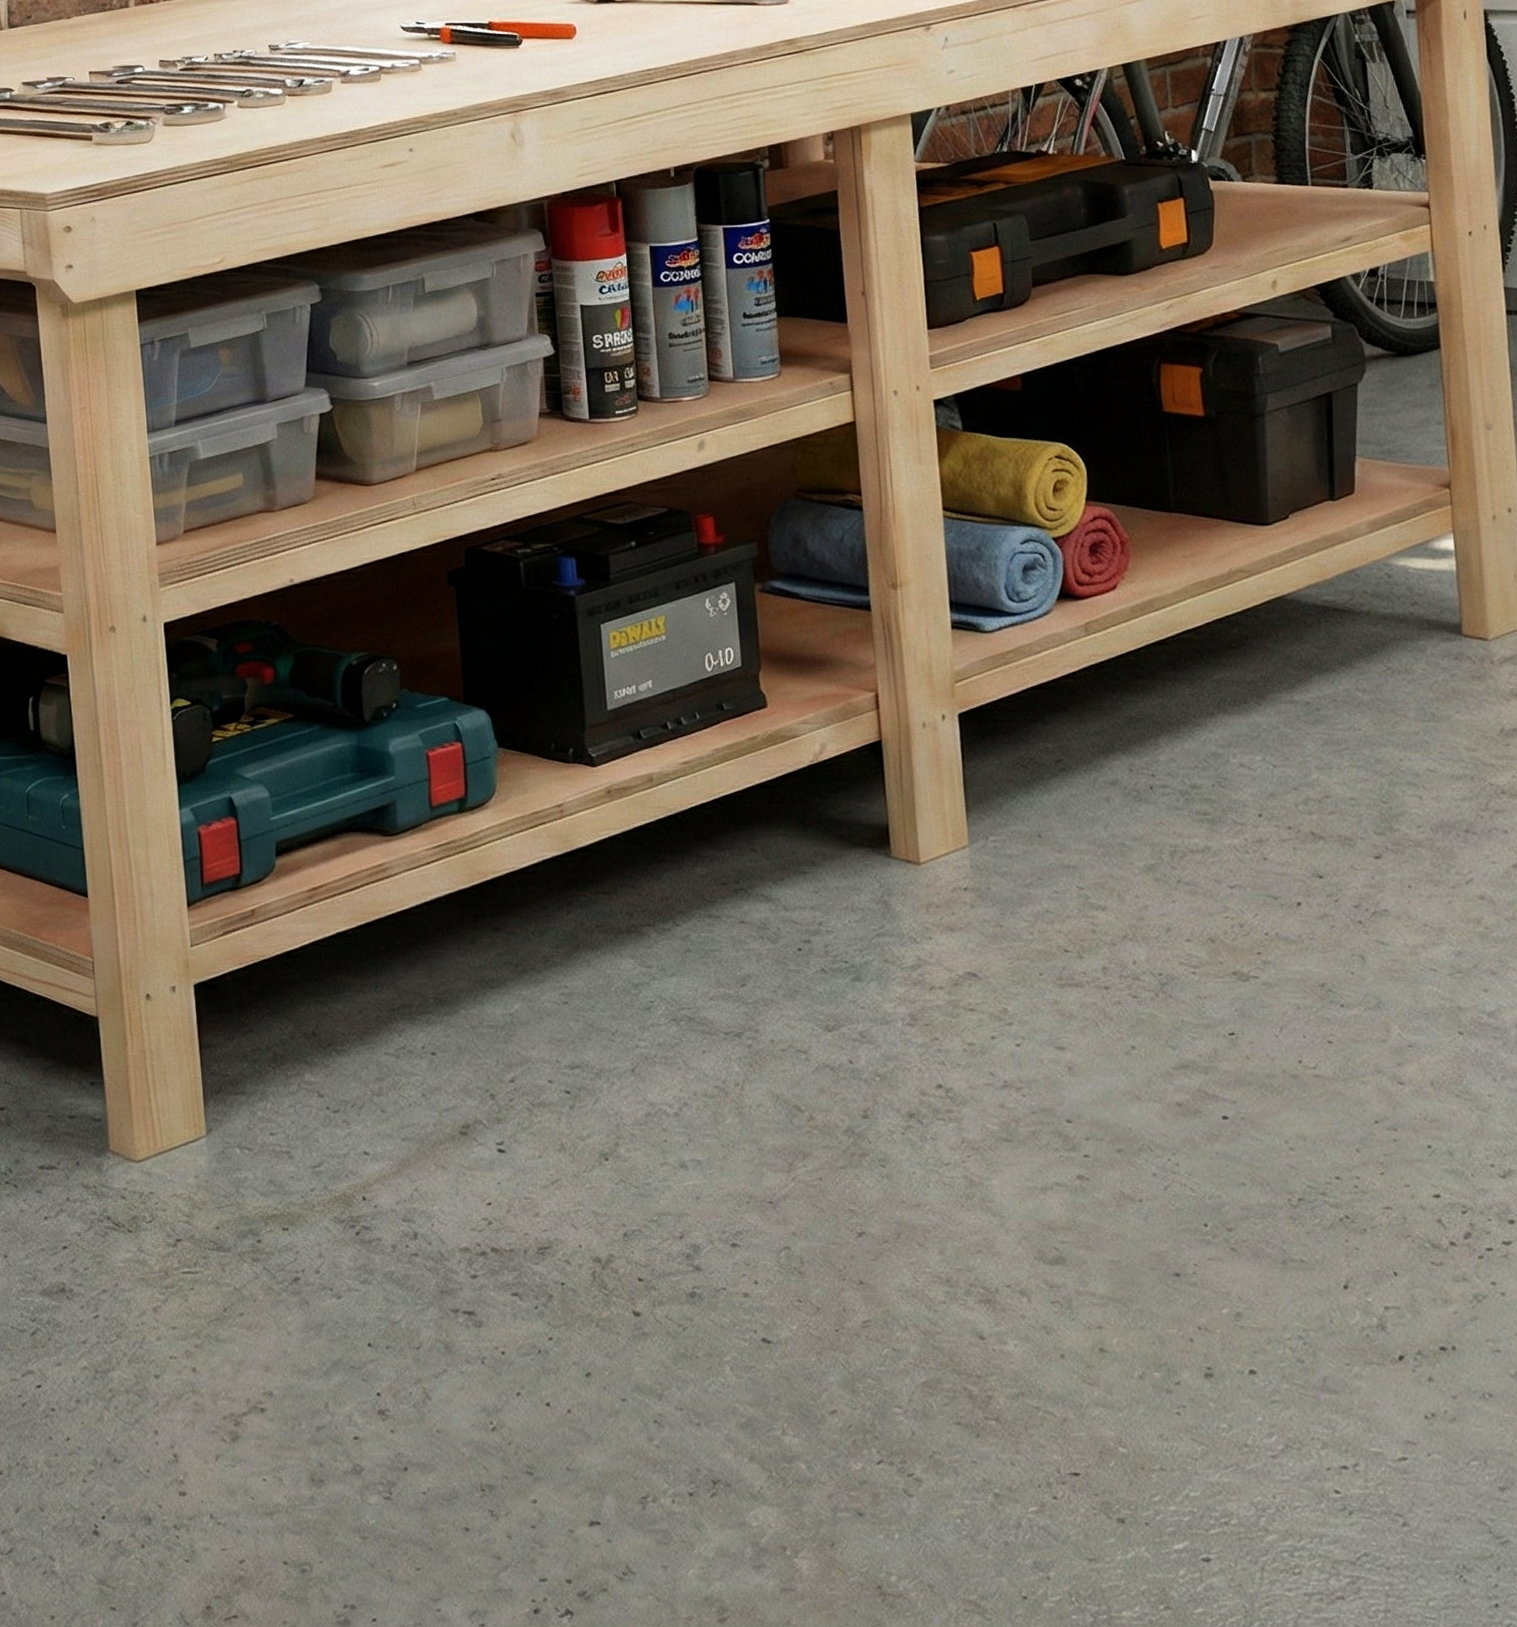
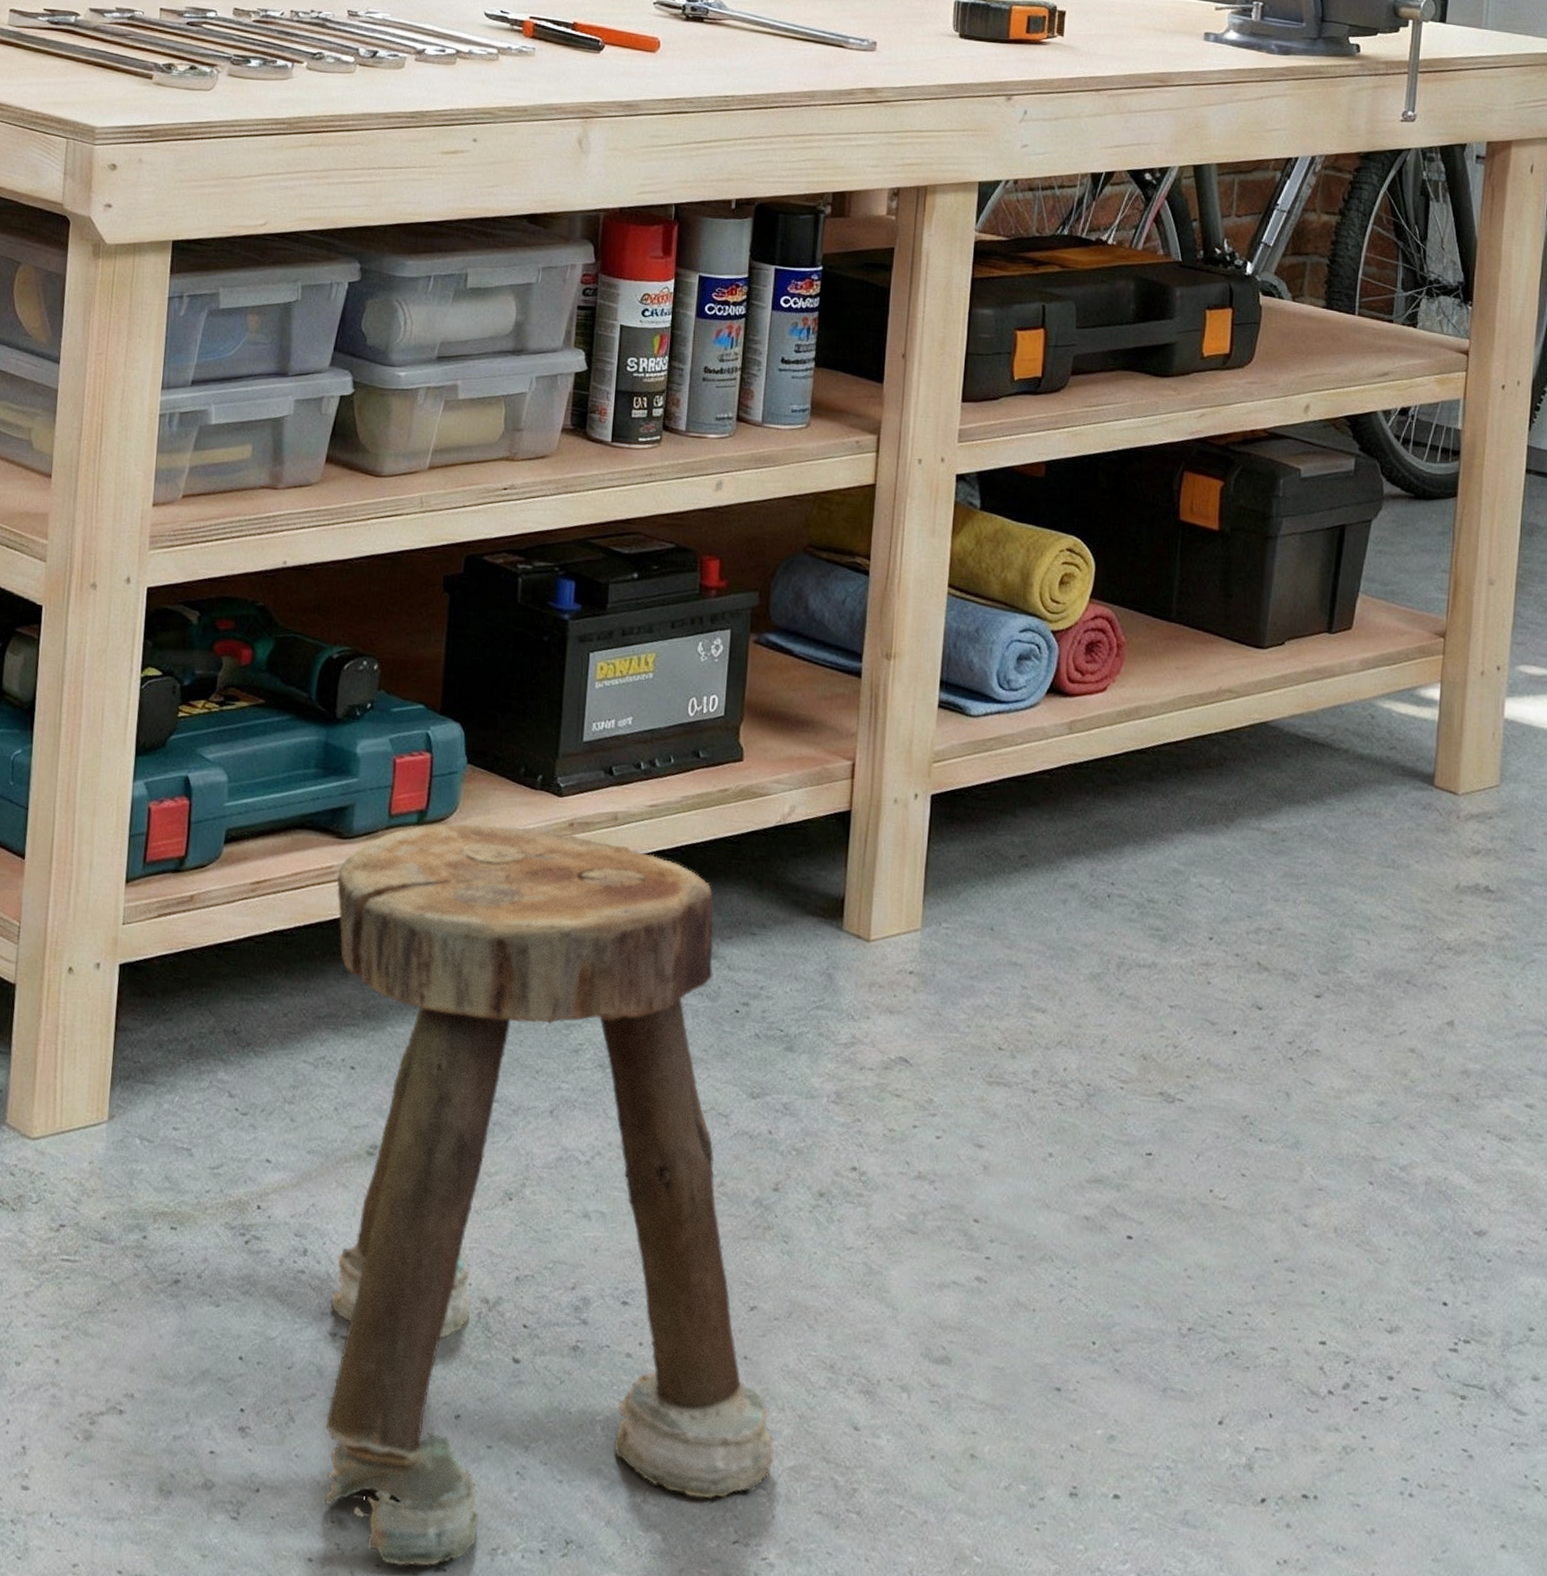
stool: none [389,801,905,1524] -> present [324,822,774,1566]

